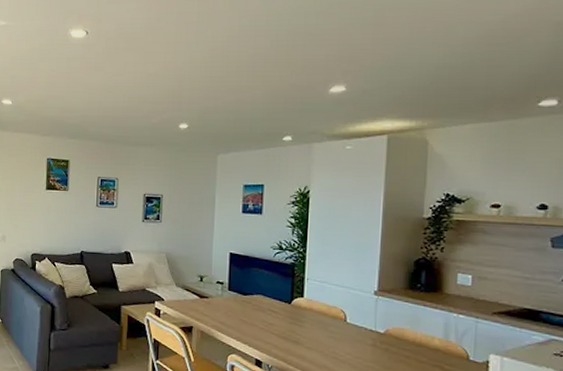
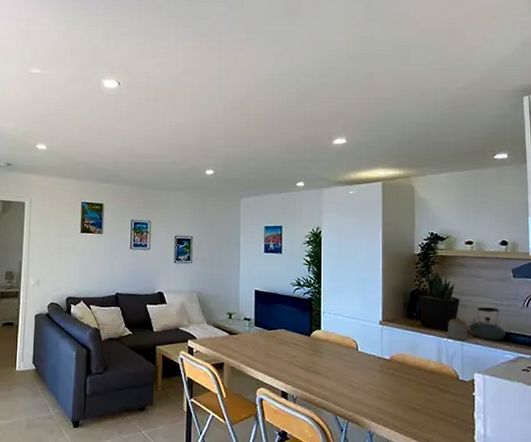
planter: none [424,234,478,306] -> present [418,268,460,331]
jar: none [459,291,486,317] -> present [447,317,468,341]
kettle: none [486,280,537,320] -> present [468,307,507,341]

